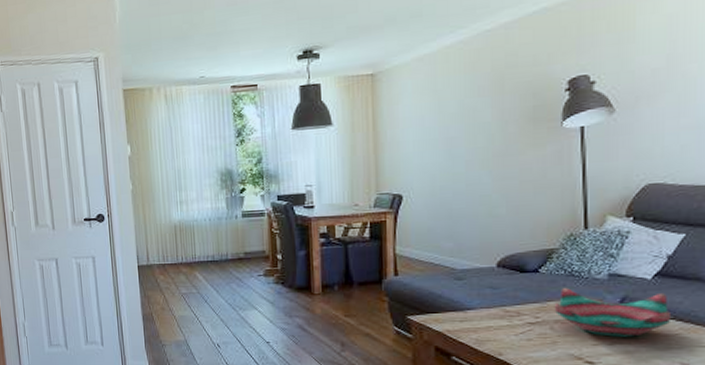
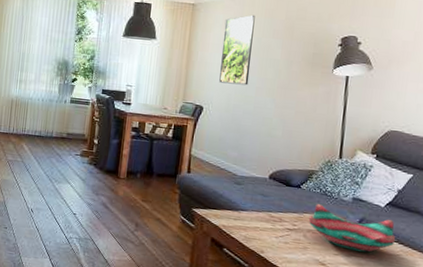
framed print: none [414,73,455,163] -> present [219,14,255,86]

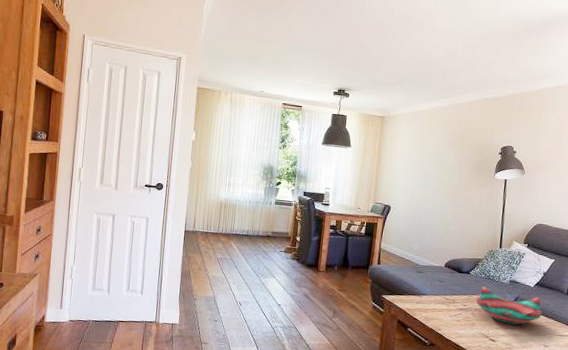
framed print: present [219,14,255,86] -> none [404,127,433,188]

